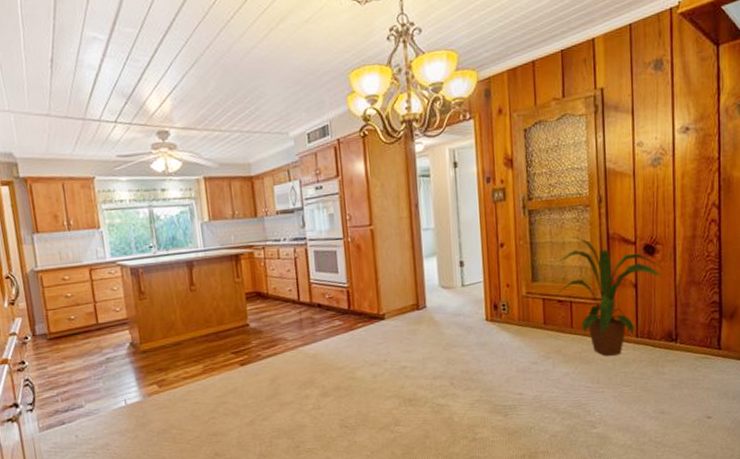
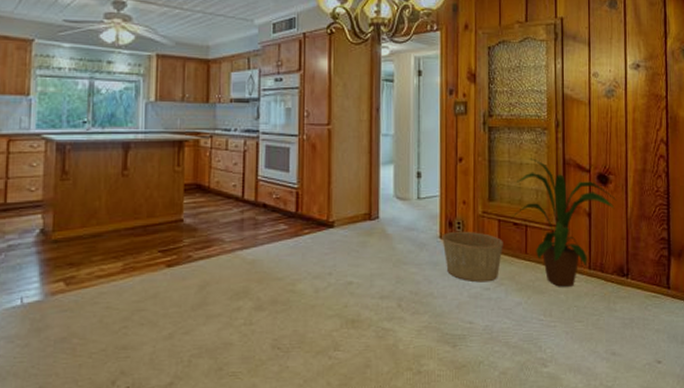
basket: none [488,312,549,358] -> present [442,231,503,283]

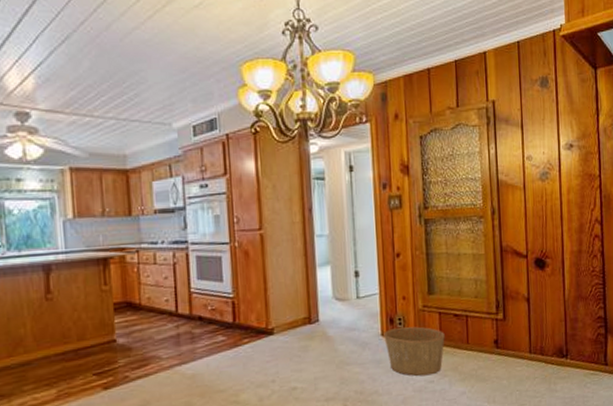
house plant: present [511,158,617,287] -> none [451,248,555,374]

